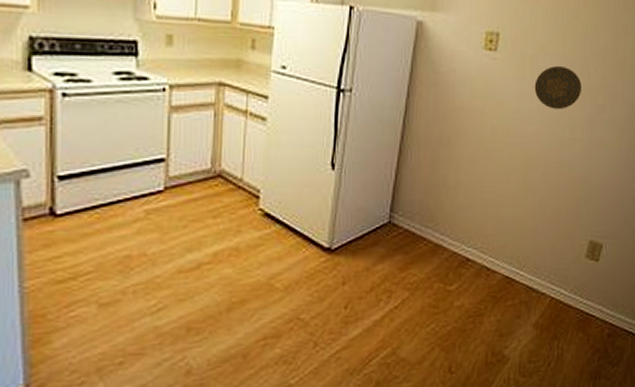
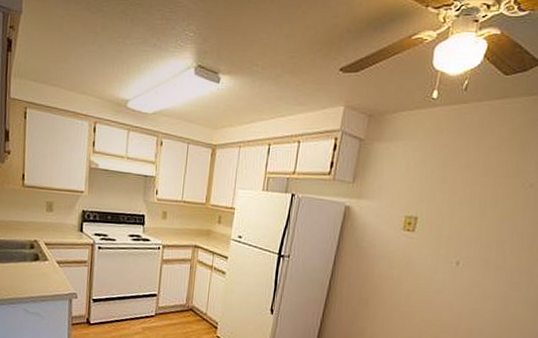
decorative plate: present [534,65,582,110] -> none [448,246,496,284]

